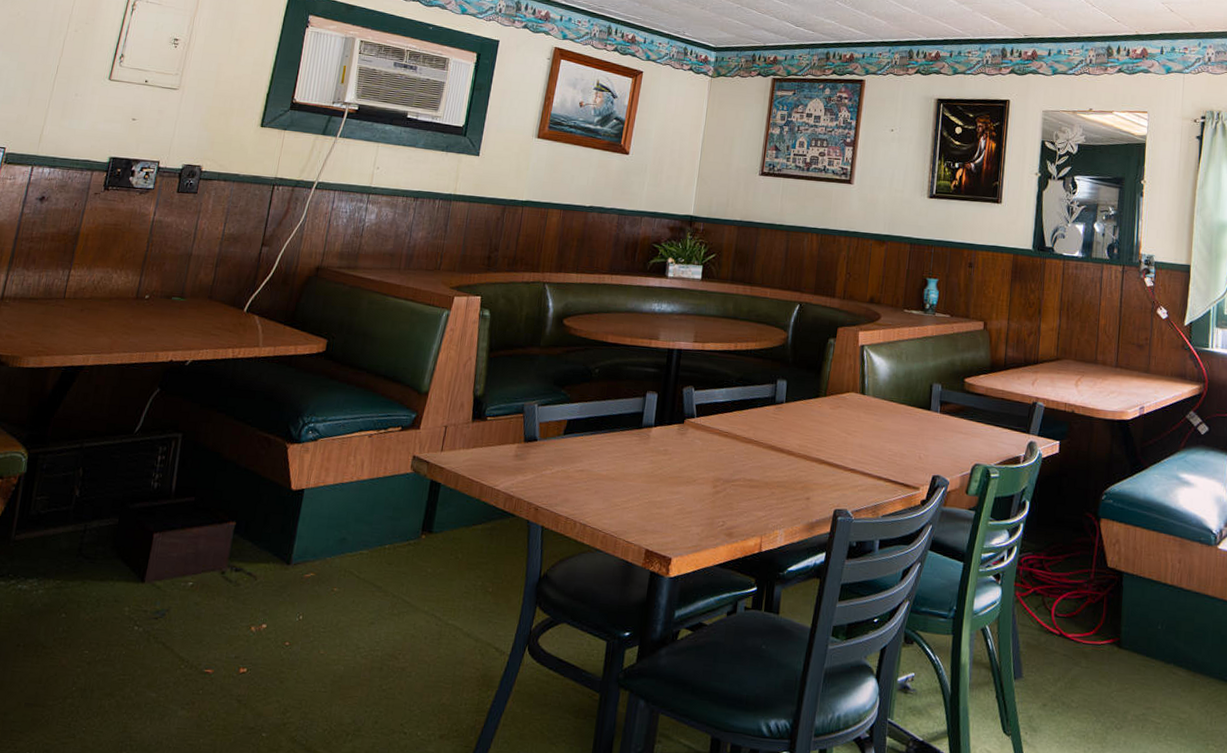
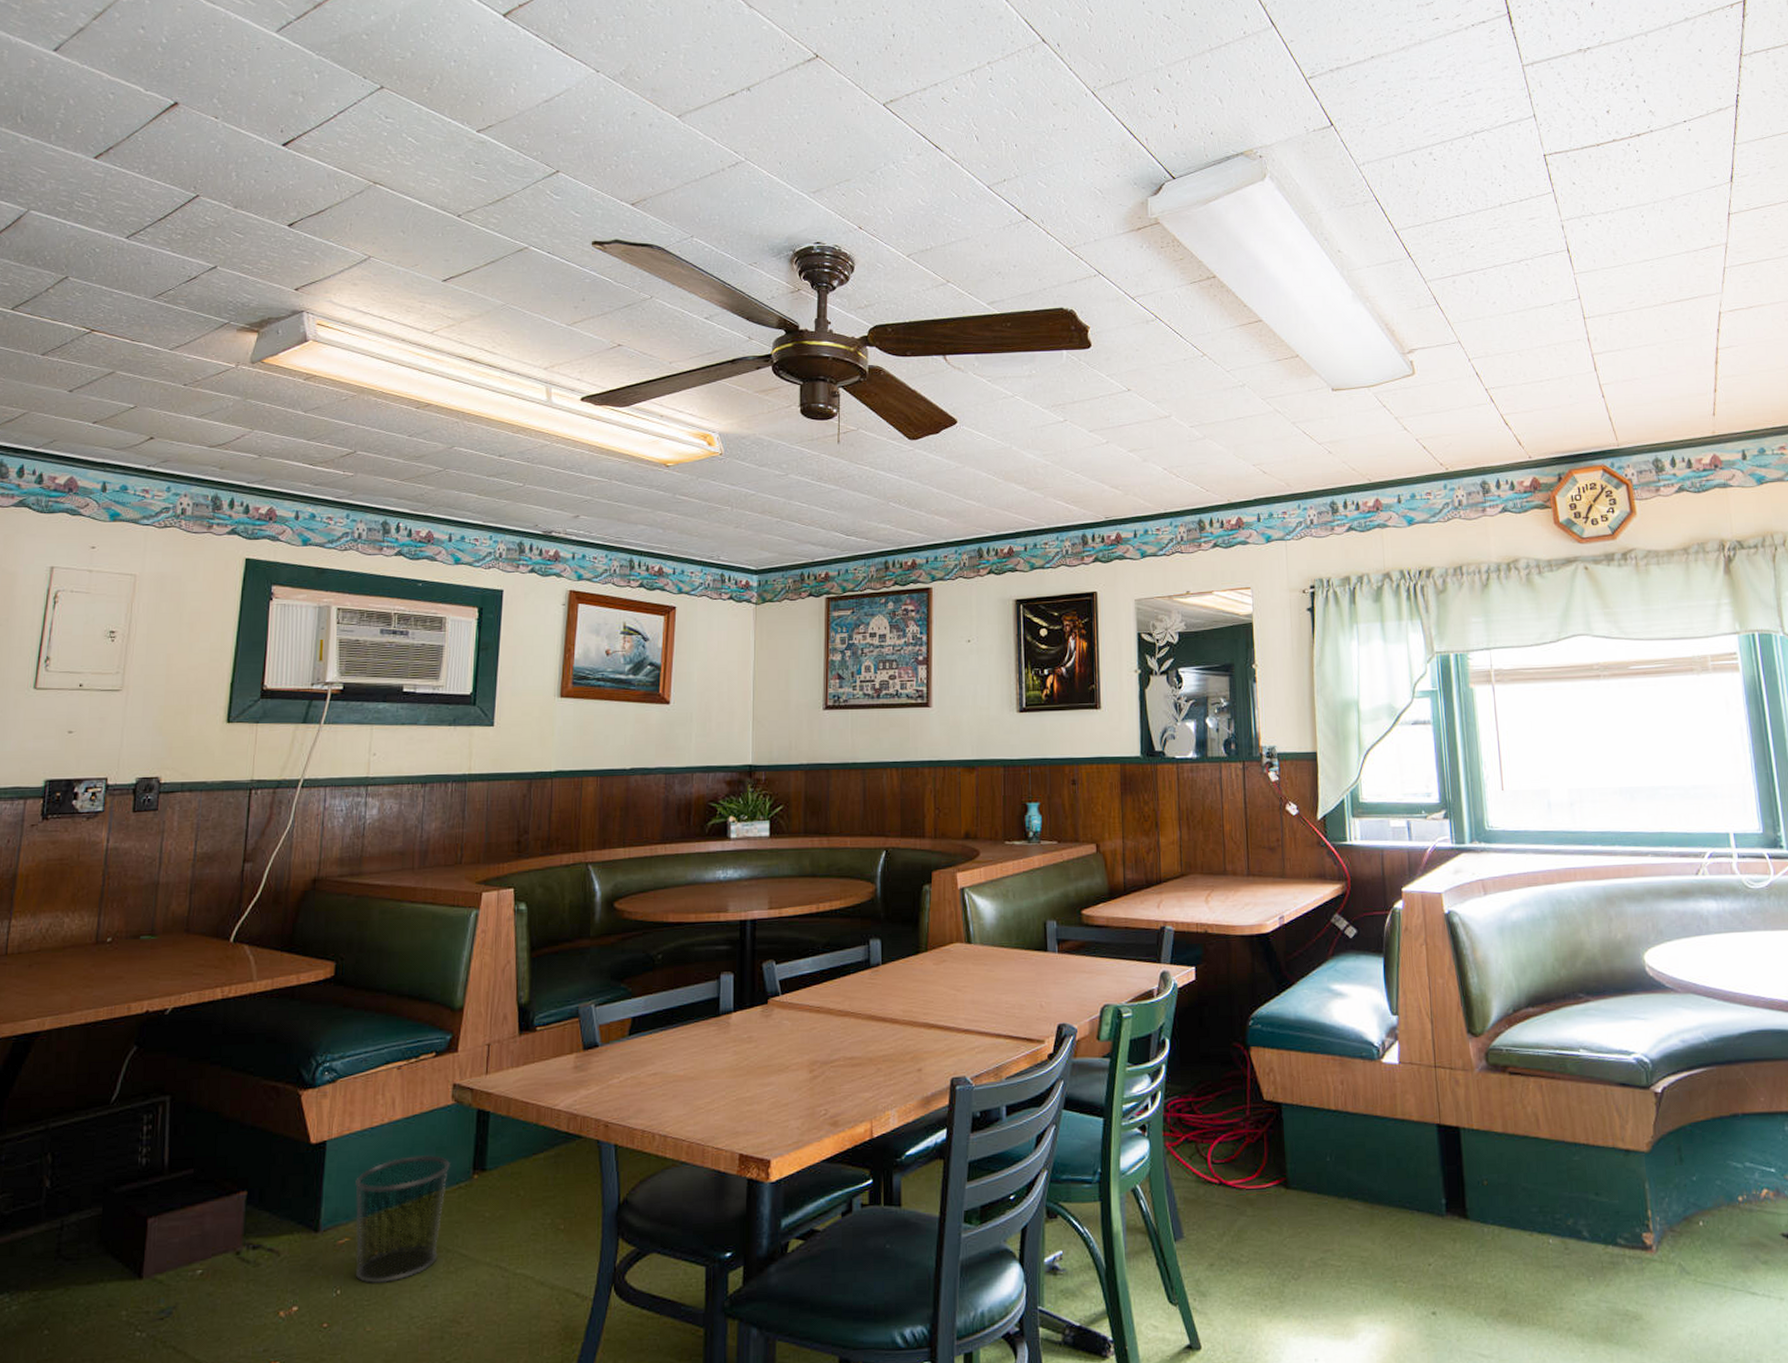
waste bin: none [316,512,404,616] -> present [355,1155,451,1284]

